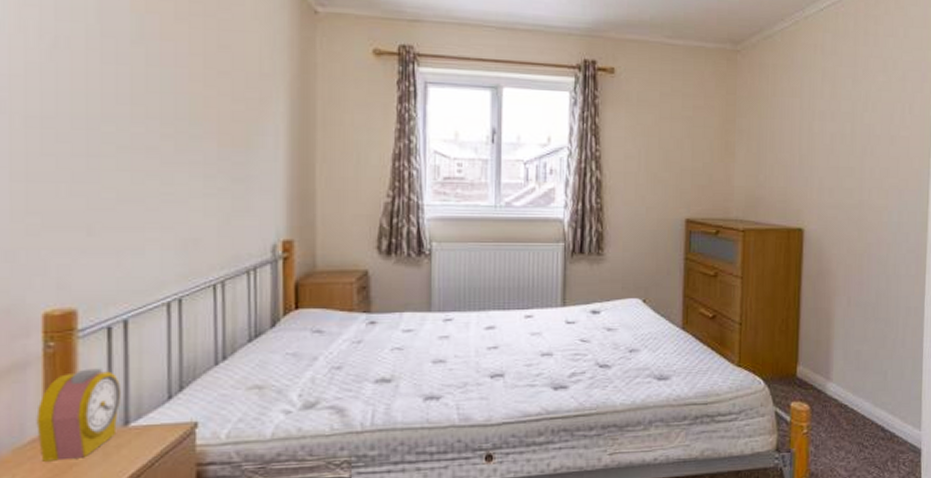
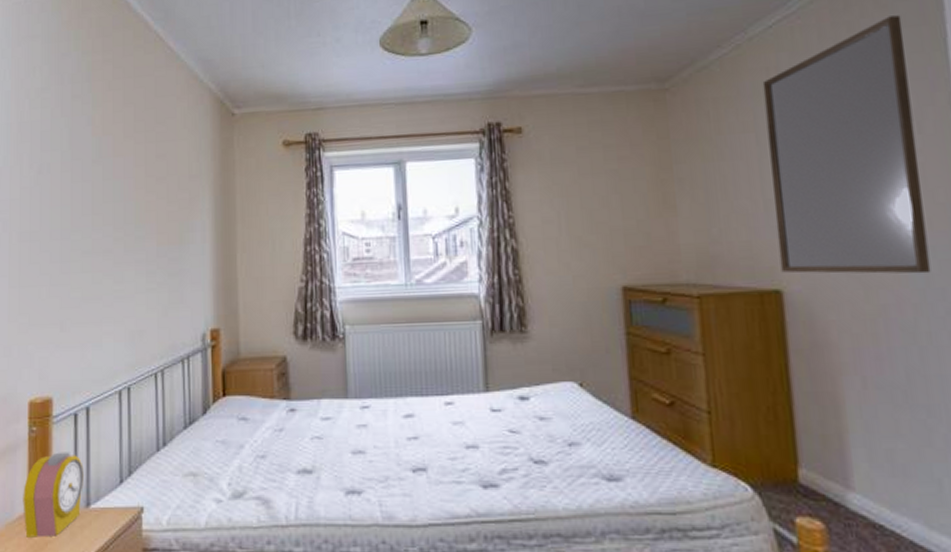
home mirror: none [805,16,911,221] -> present [762,15,931,274]

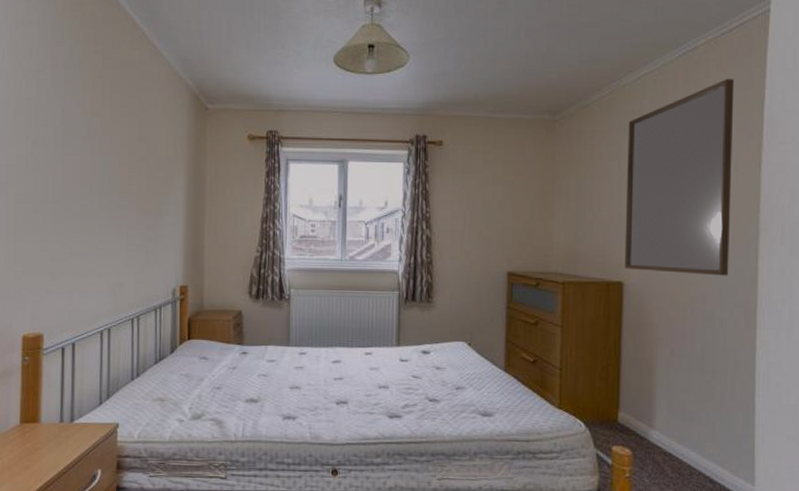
alarm clock: present [23,452,84,538] -> none [16,378,69,445]

